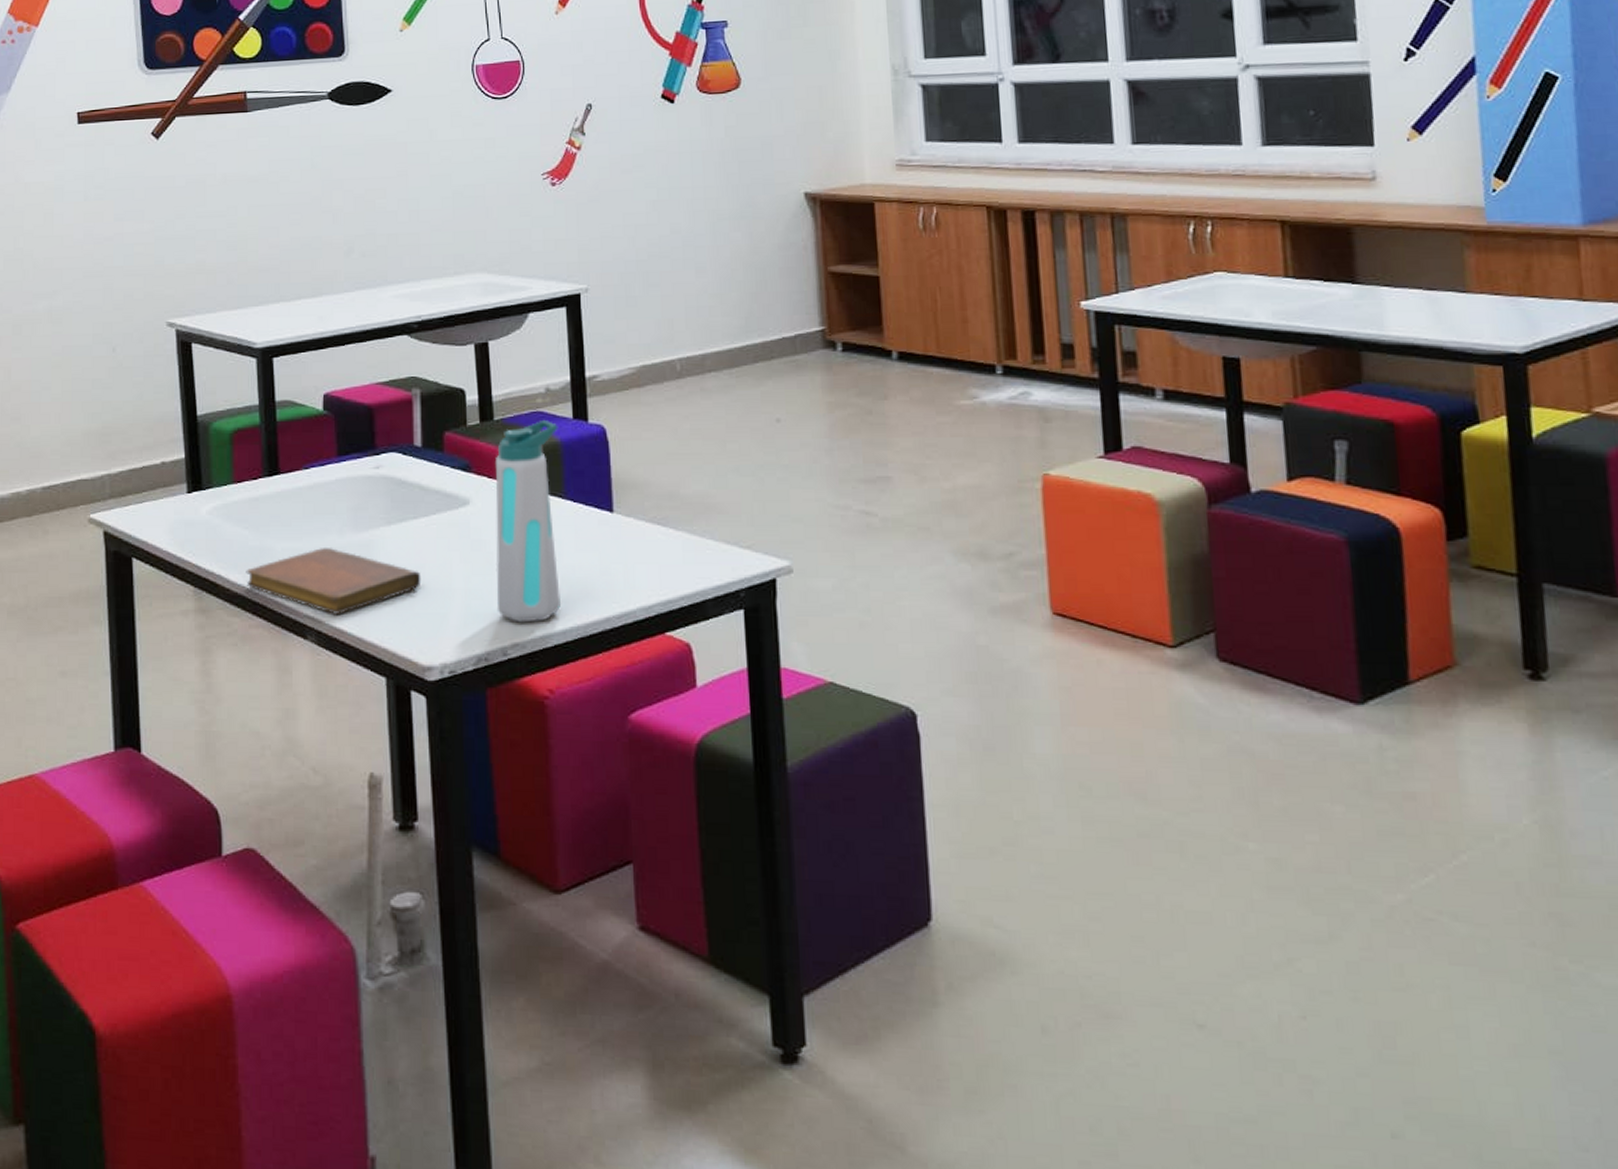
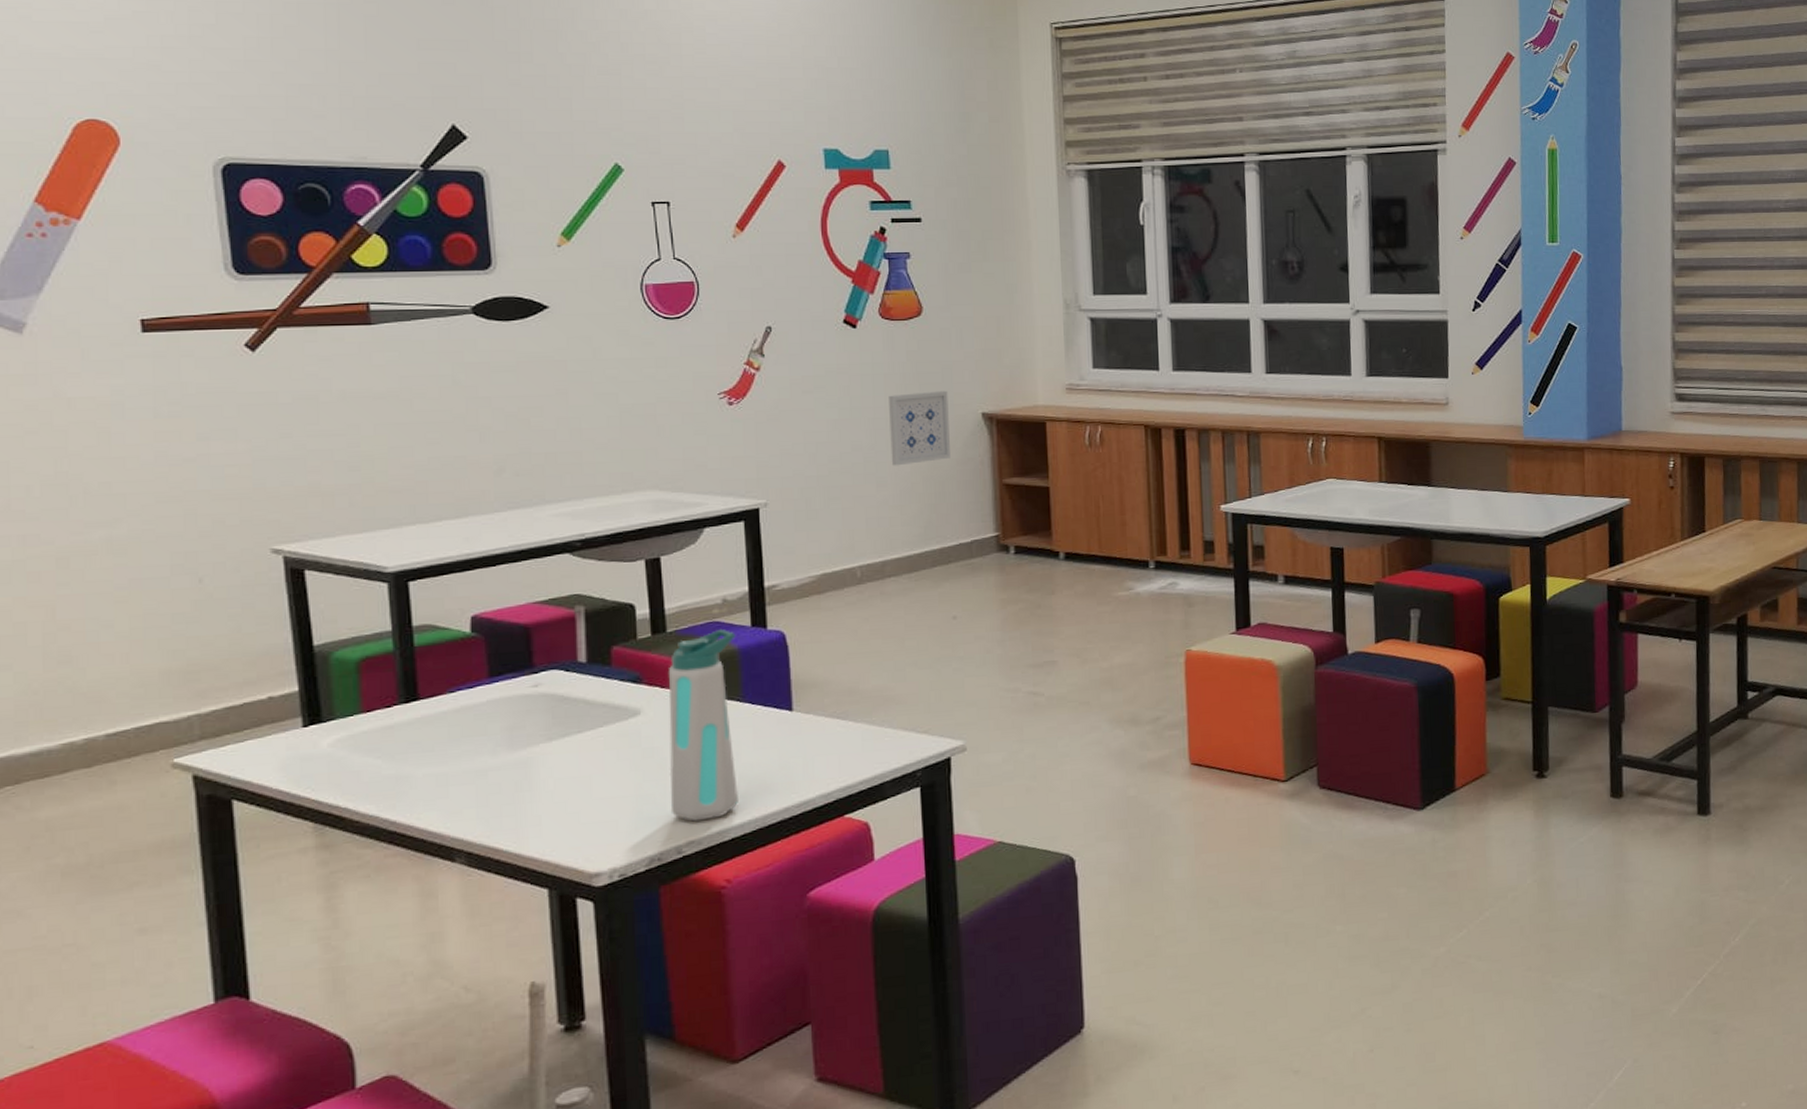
notebook: present [246,548,422,614] -> none [379,769,587,834]
wall art: none [707,168,773,251] -> present [889,390,952,466]

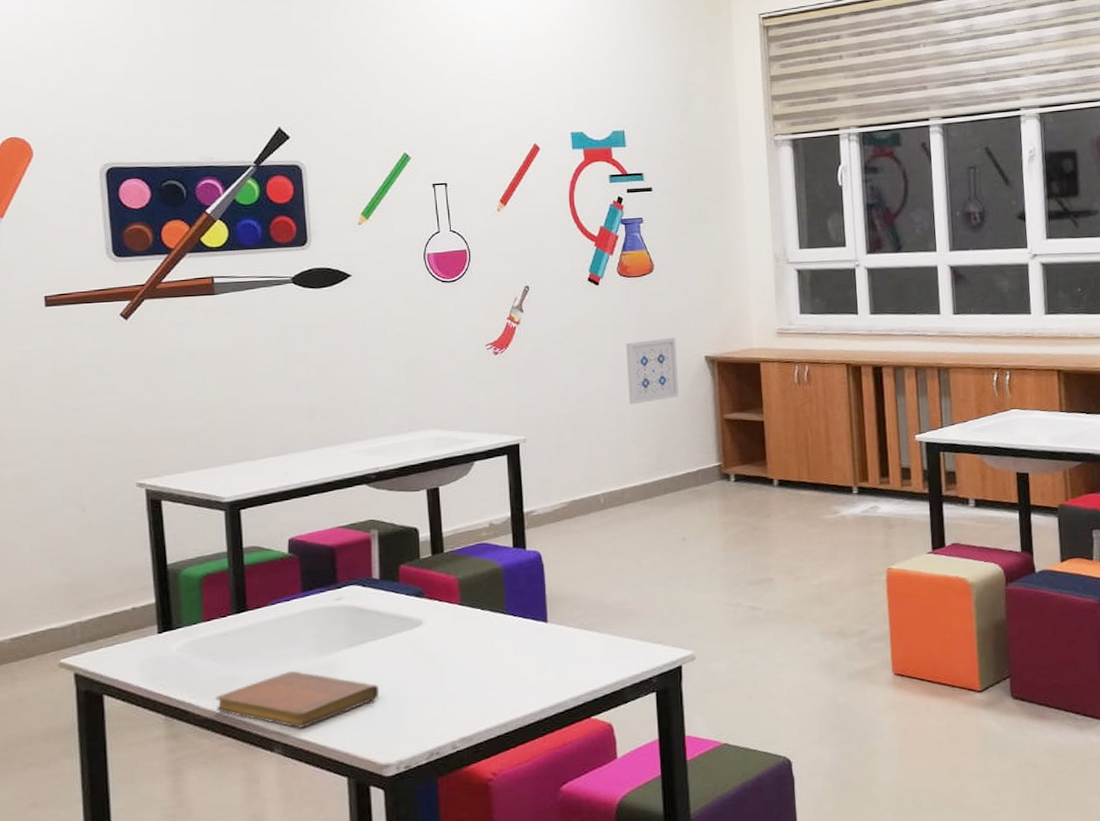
notebook: none [379,769,587,834] -> present [215,671,380,728]
water bottle: present [668,628,738,822] -> none [445,549,503,720]

